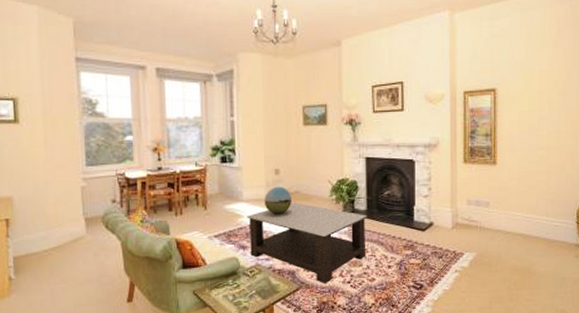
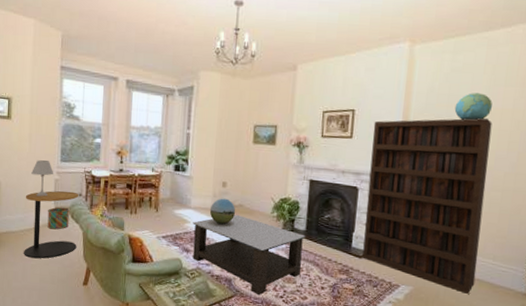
side table: none [46,198,116,281] -> present [24,190,79,259]
table lamp: none [51,167,80,209] -> present [31,160,54,197]
bucket: none [76,217,103,244] -> present [47,207,70,230]
bookcase: none [423,80,533,252] -> present [362,118,493,294]
globe: none [497,57,530,84] -> present [454,93,492,120]

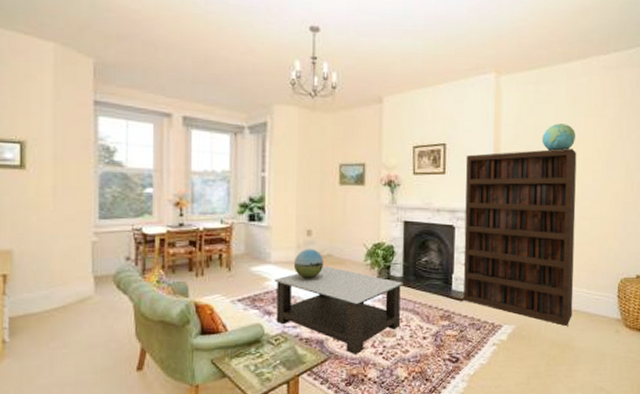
side table: present [24,190,79,259] -> none [50,255,127,345]
table lamp: present [31,160,54,197] -> none [58,219,90,265]
bucket: present [47,207,70,230] -> none [83,276,114,305]

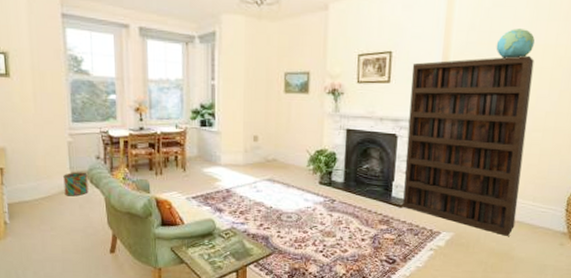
bucket: none [83,276,114,305] -> present [63,172,88,197]
coffee table: present [274,267,403,355] -> none [224,170,344,252]
decorative sphere: present [293,249,324,279] -> none [241,153,270,181]

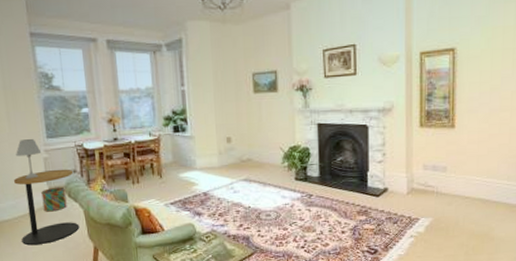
side table: none [36,154,100,229] -> present [13,169,80,246]
table lamp: none [40,122,66,162] -> present [16,139,42,179]
bookcase: present [403,55,535,236] -> none [377,37,495,217]
globe: present [496,28,535,59] -> none [456,12,494,43]

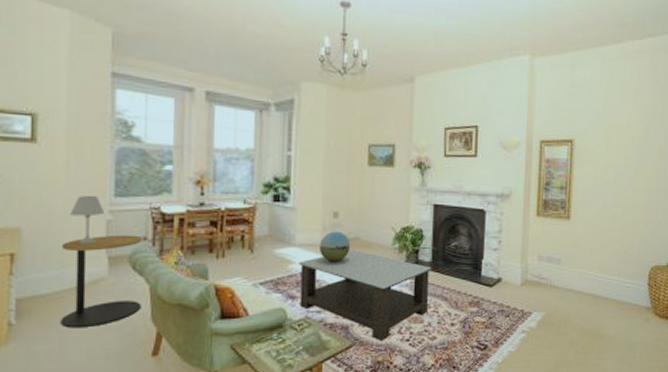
bucket: present [41,186,67,212] -> none [96,256,130,287]
coffee table: none [201,170,320,249] -> present [298,250,432,342]
decorative sphere: none [217,154,245,182] -> present [318,231,351,263]

